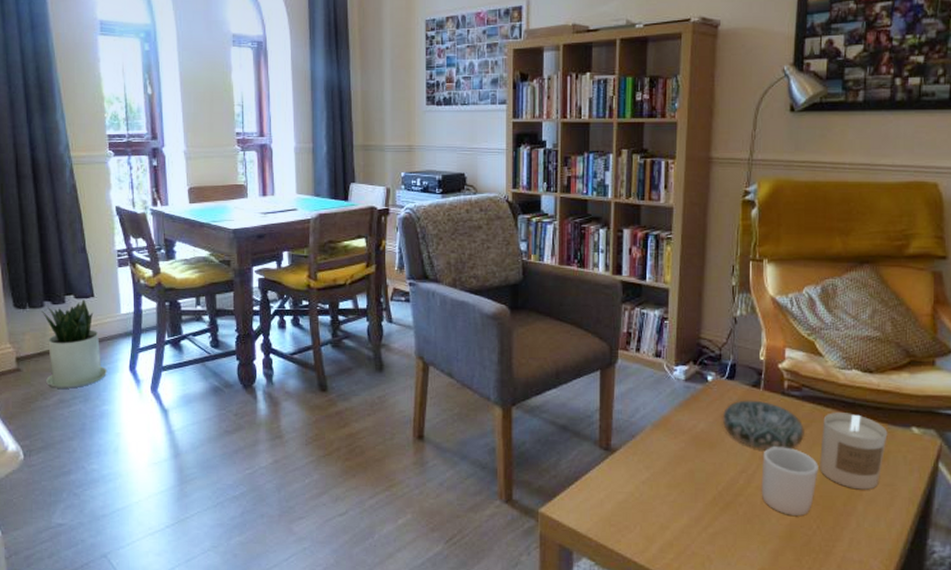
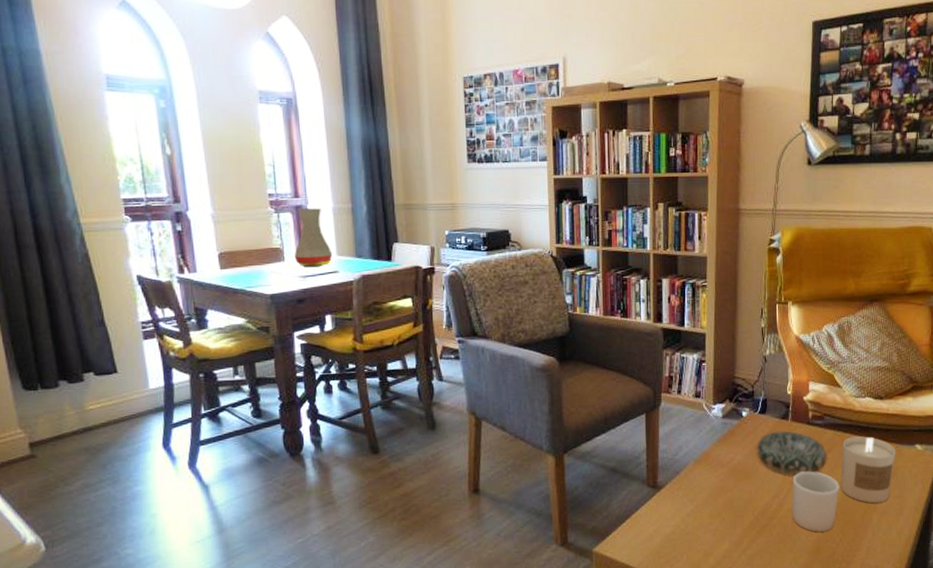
planter: present [42,299,108,389] -> none [56,376,138,473]
vase: none [256,147,293,205] -> present [294,208,333,268]

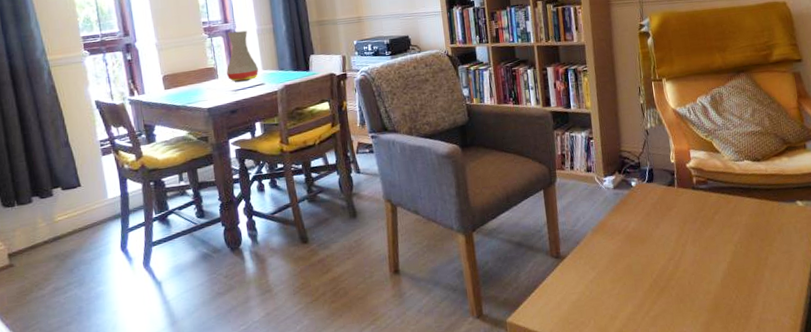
decorative bowl: present [756,431,827,476] -> none [647,196,715,238]
mug: present [791,470,840,532] -> none [684,233,731,291]
candle: present [841,436,896,504] -> none [728,196,780,260]

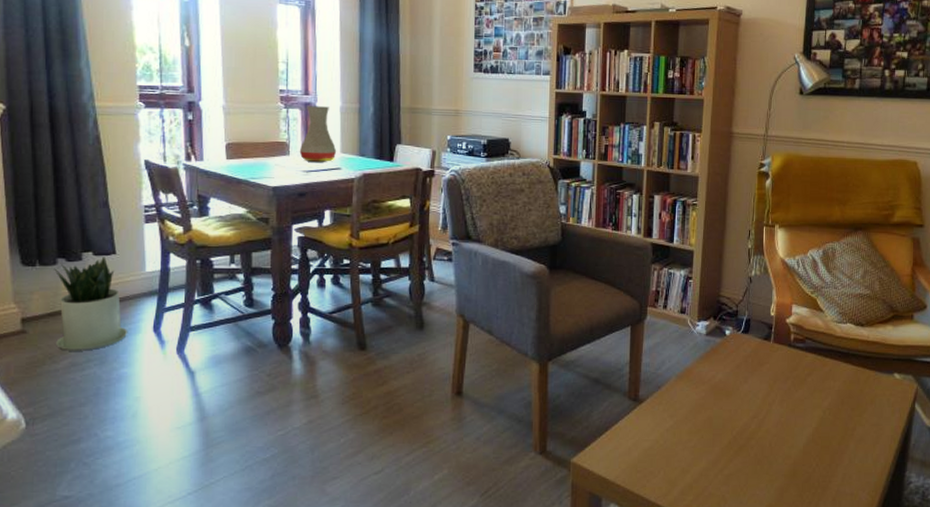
planter: none [30,190,100,278] -> present [54,257,128,351]

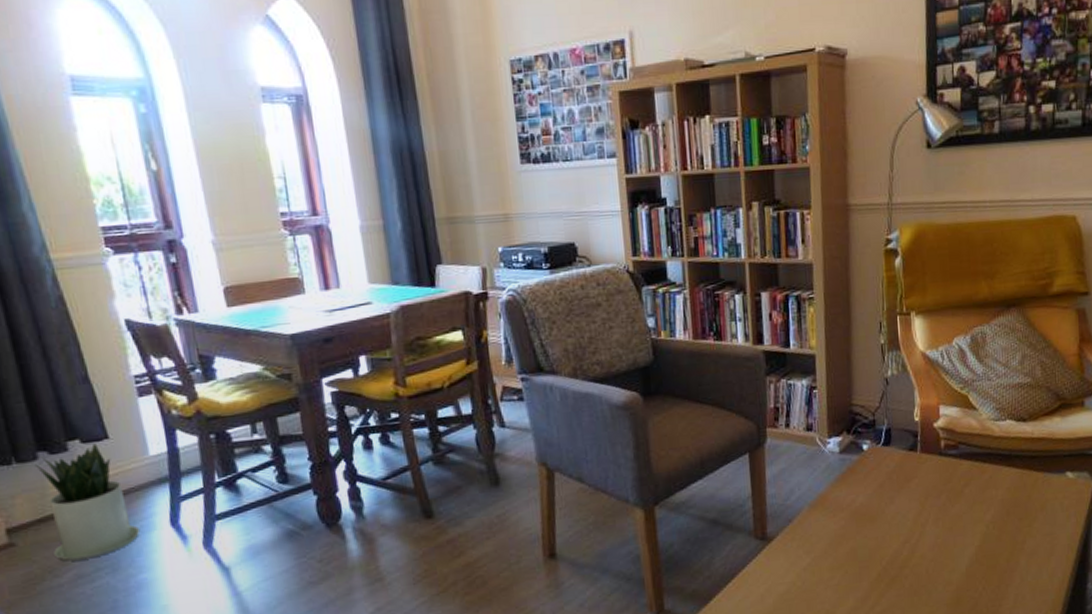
vase: present [299,106,337,163] -> none [316,227,364,300]

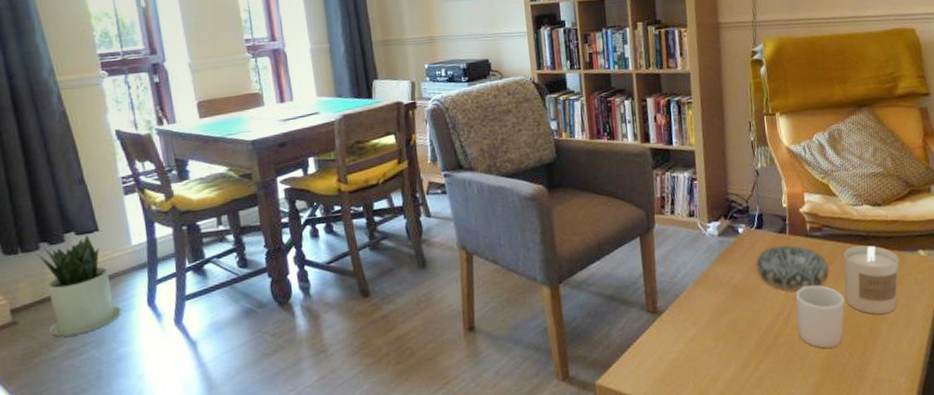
decorative bowl: none [880,464,964,517] -> present [755,245,829,291]
mug: none [924,509,981,581] -> present [795,285,845,349]
candle: none [981,465,1044,544] -> present [843,245,900,315]

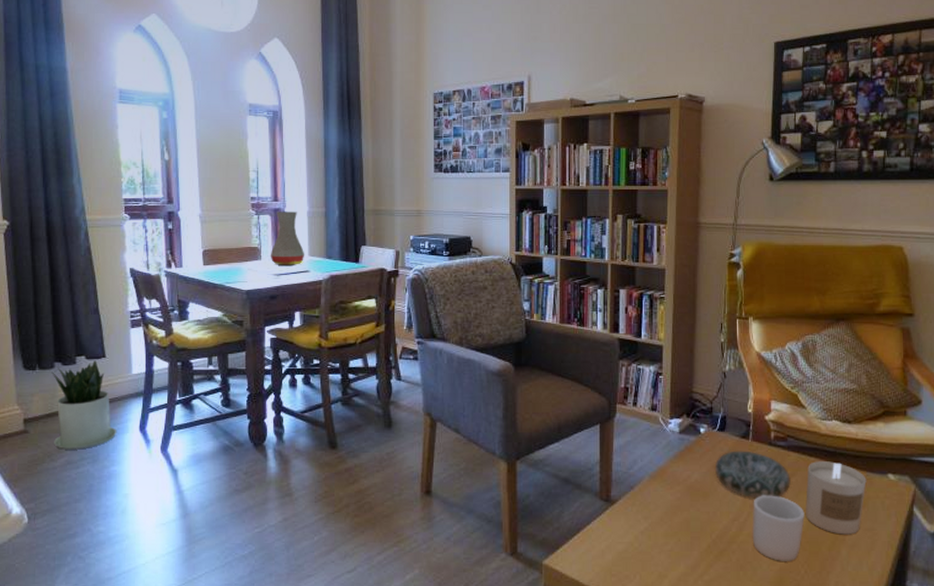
vase: none [273,50,313,110] -> present [270,212,305,266]

